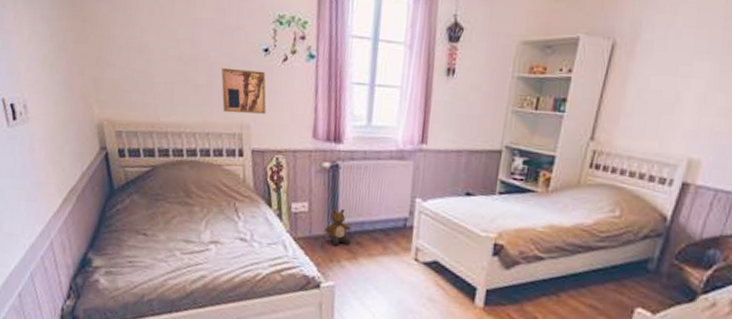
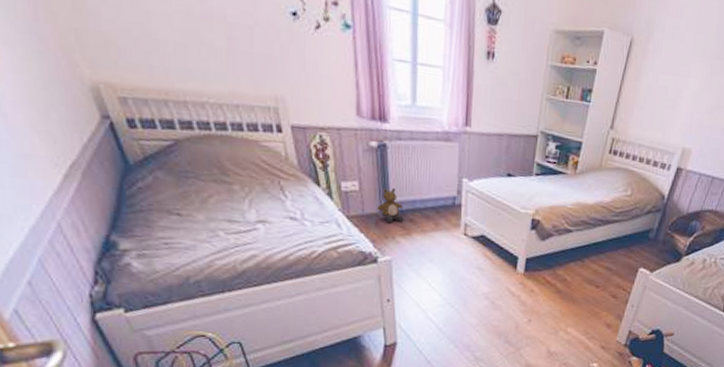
wall art: present [221,67,267,114] -> none [242,29,302,87]

